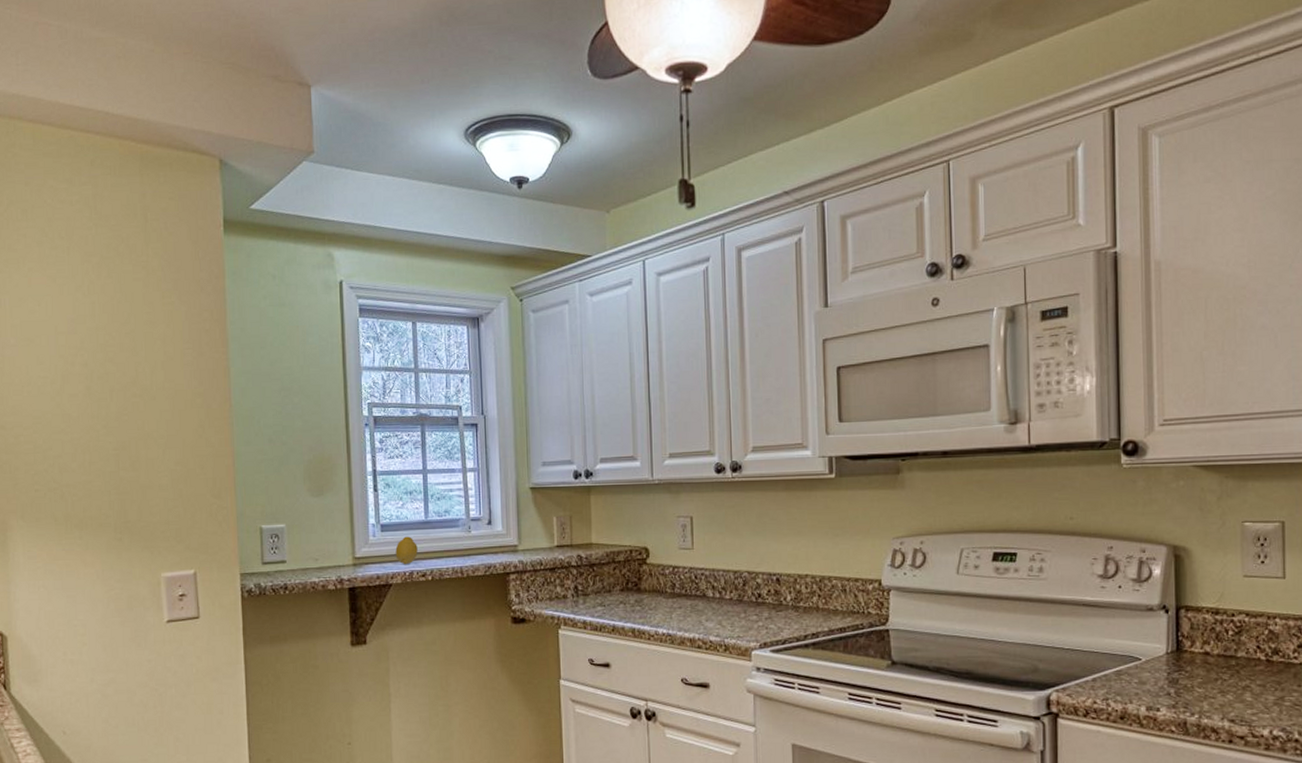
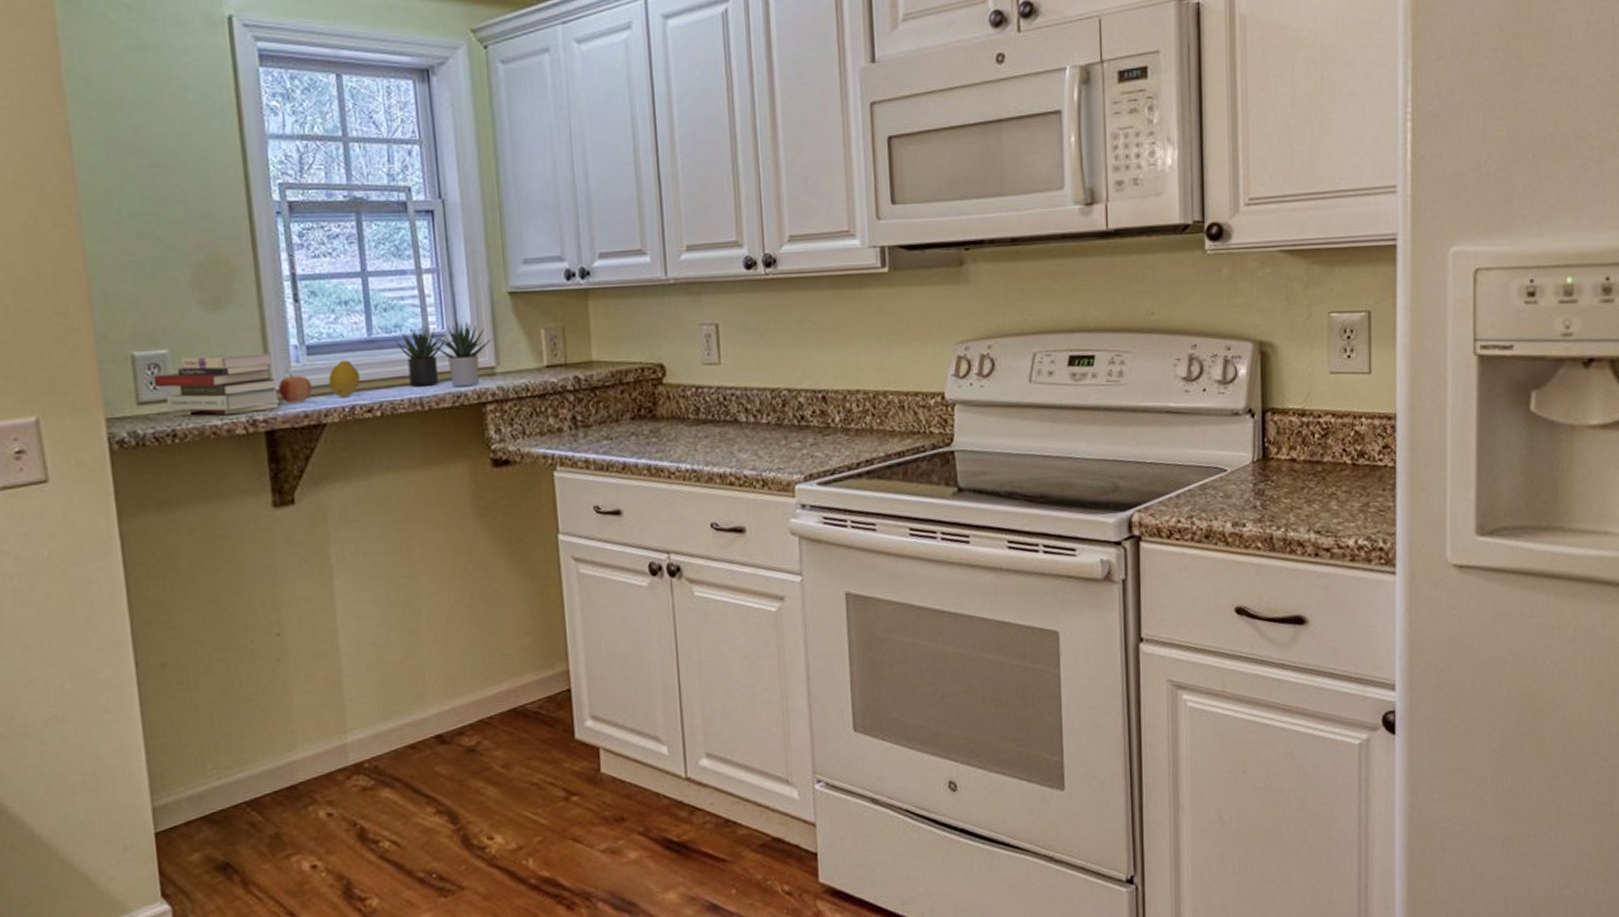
books: none [274,528,360,575] -> present [153,352,280,416]
fruit: none [360,545,383,567] -> present [278,373,312,403]
succulent plant: none [444,507,516,560] -> present [394,319,492,388]

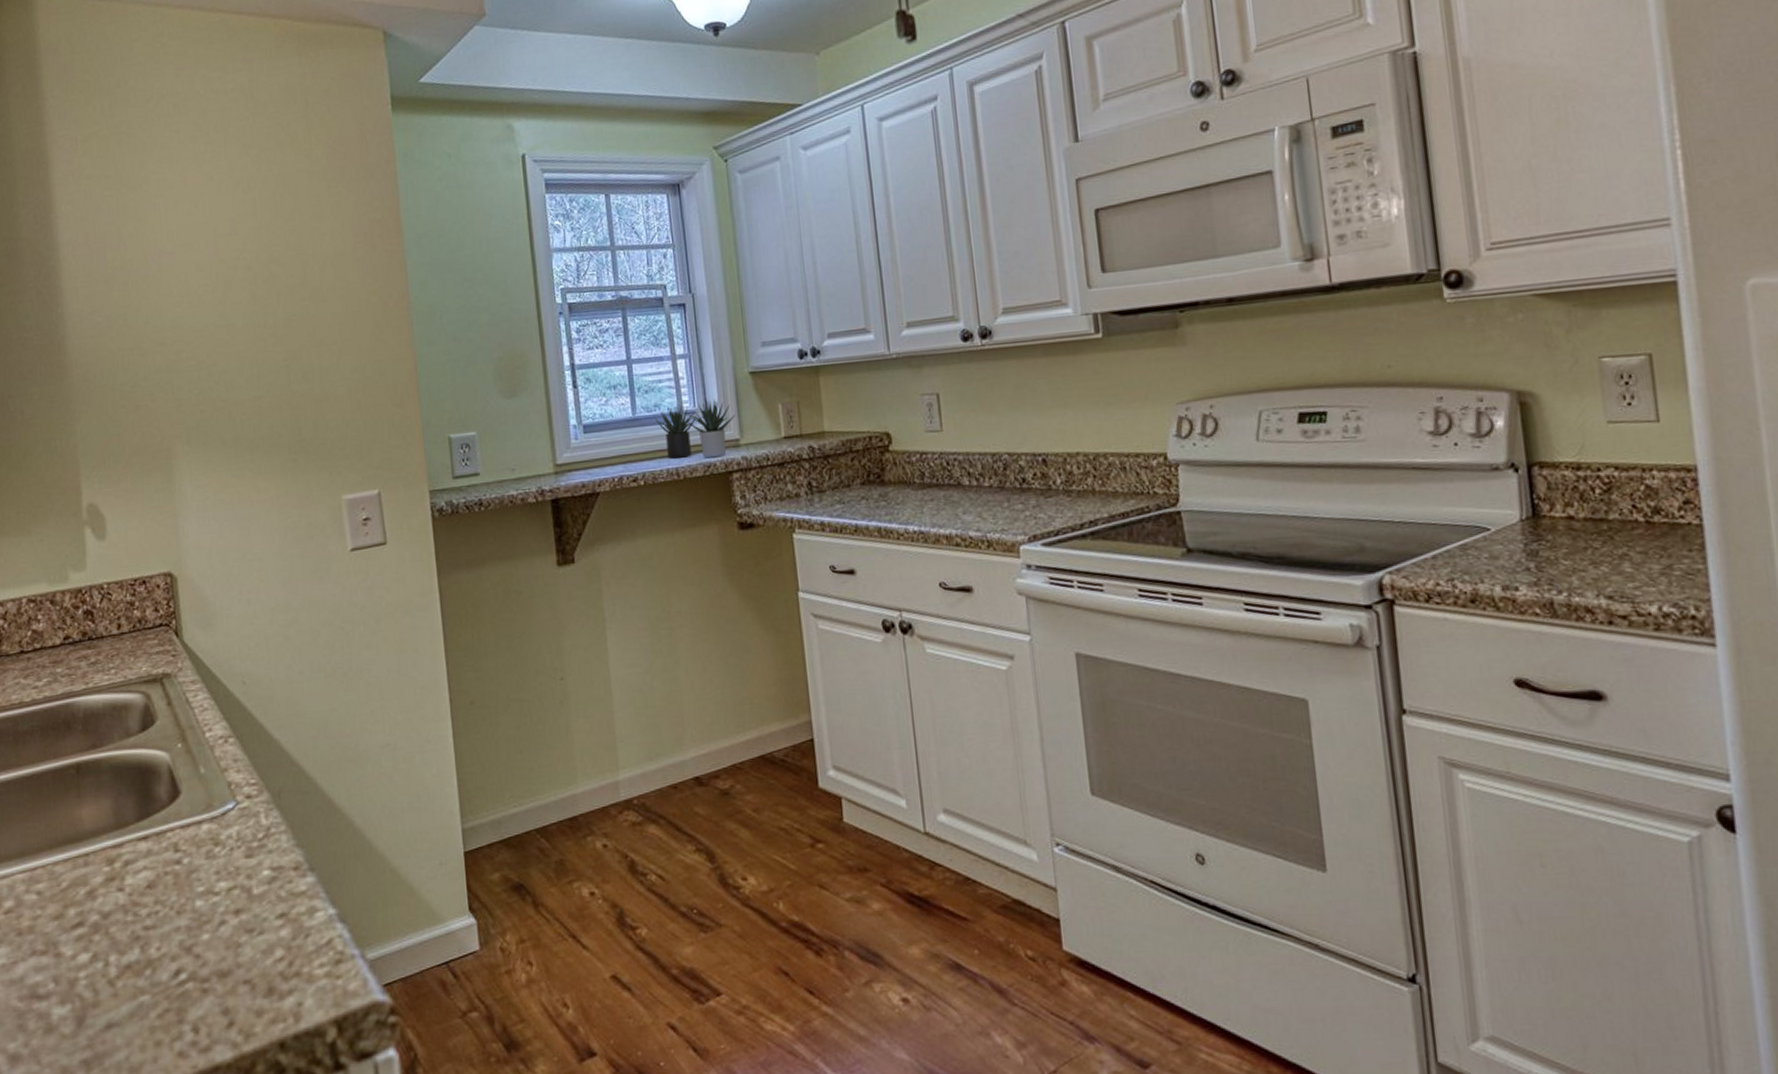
books: present [153,352,280,416] -> none [465,432,563,487]
fruit: present [278,373,312,403] -> none [561,449,588,475]
fruit: present [328,360,360,398] -> none [601,436,627,470]

